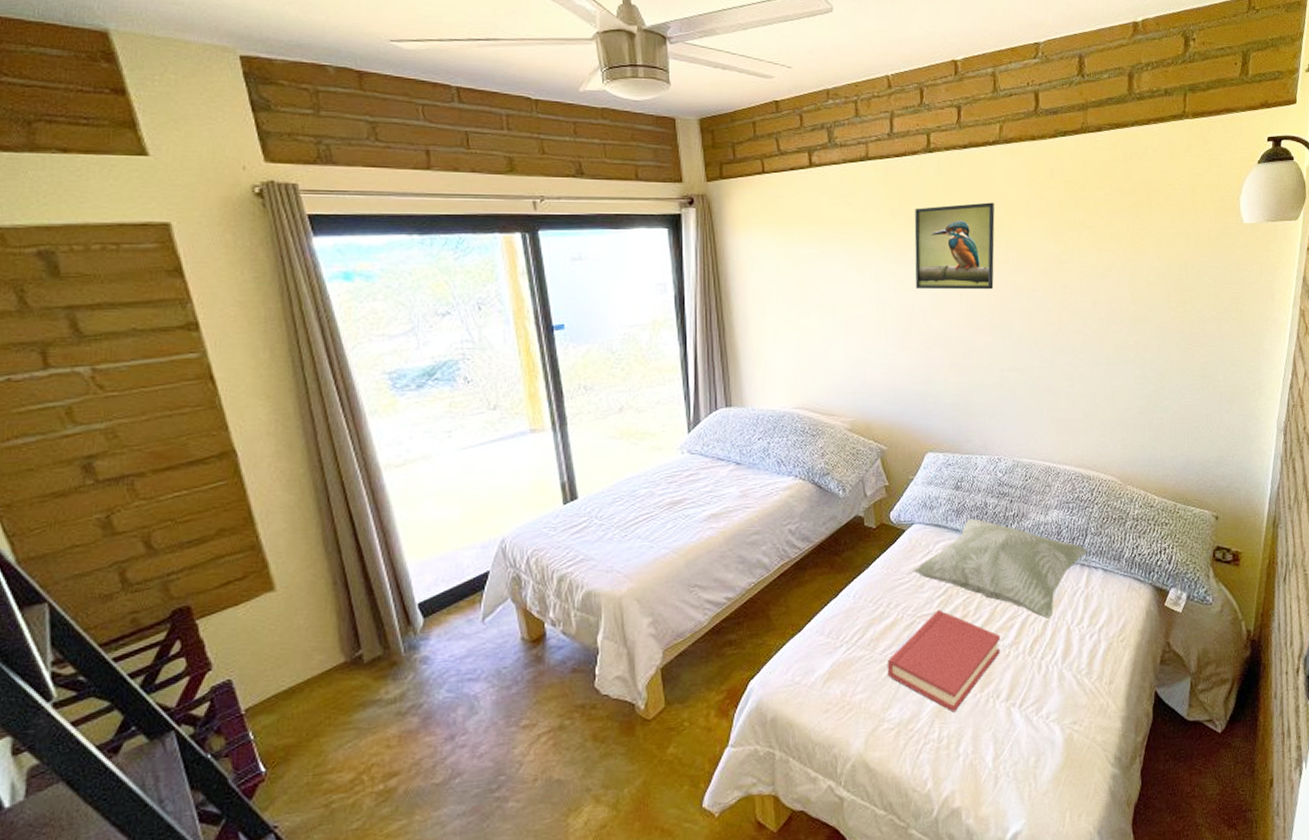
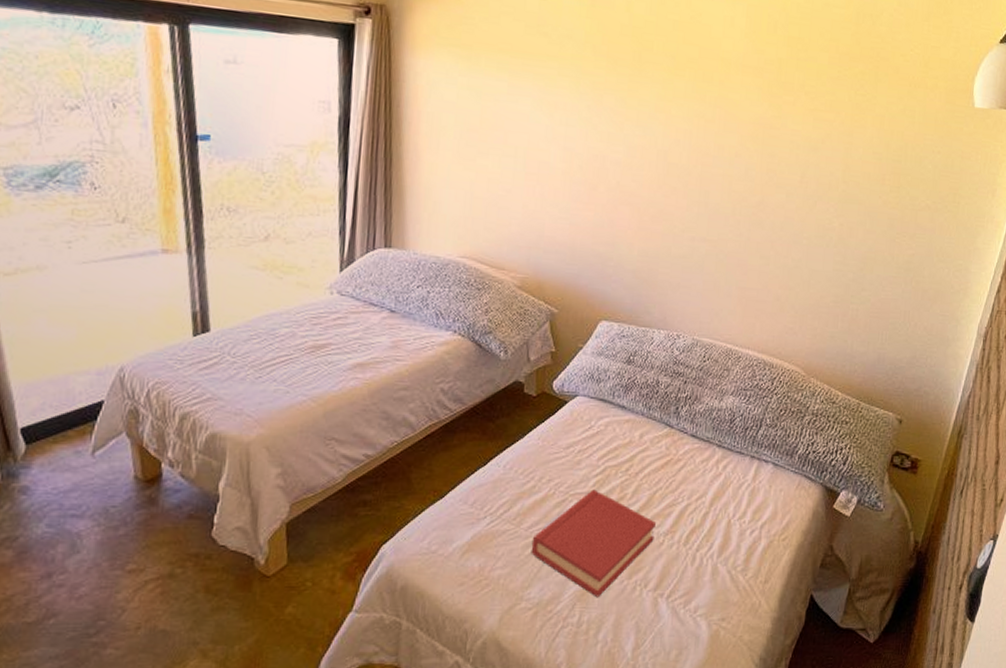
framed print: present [914,202,995,290] -> none [609,48,707,150]
decorative pillow: present [914,518,1087,620] -> none [572,396,760,511]

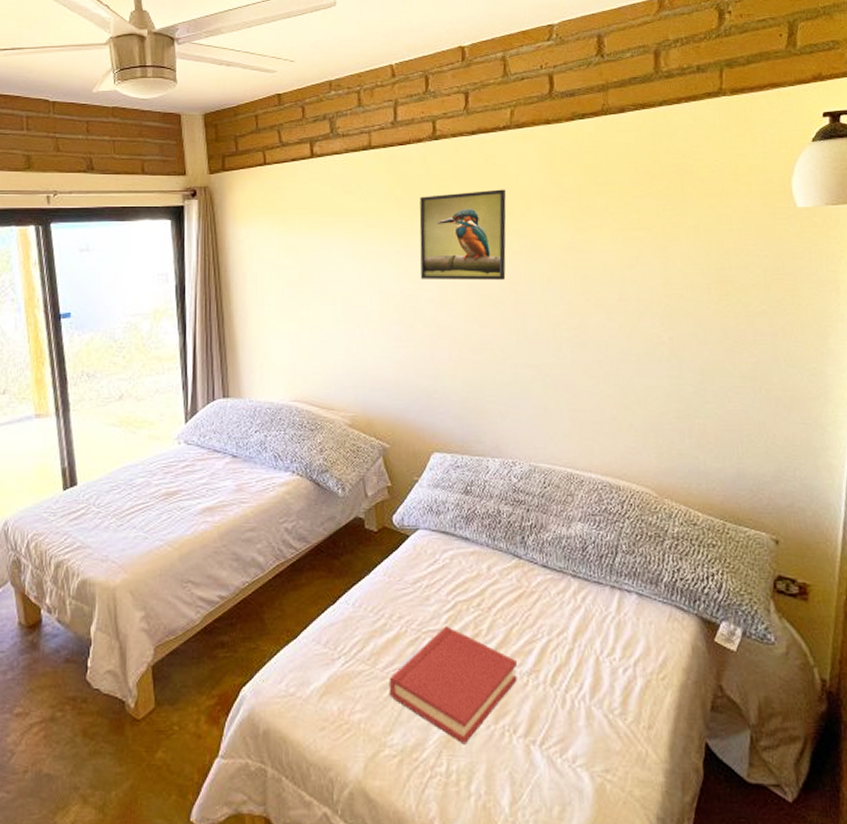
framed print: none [609,48,707,150] -> present [419,189,506,281]

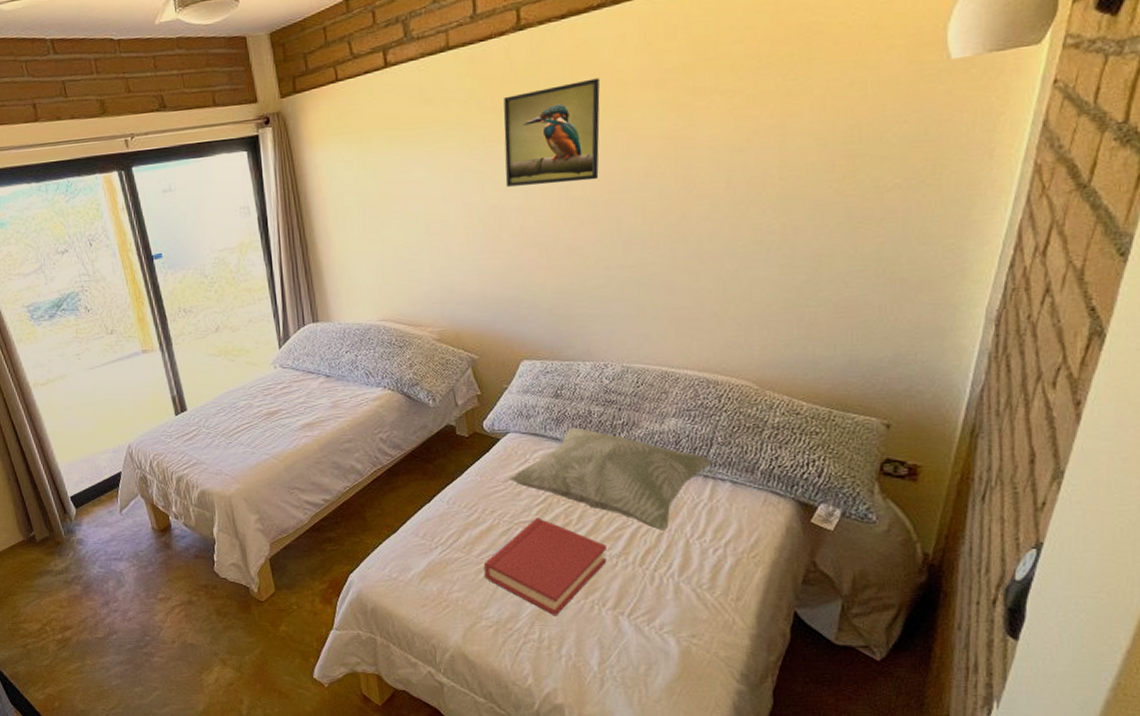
decorative pillow: none [419,527,618,647] -> present [510,427,712,532]

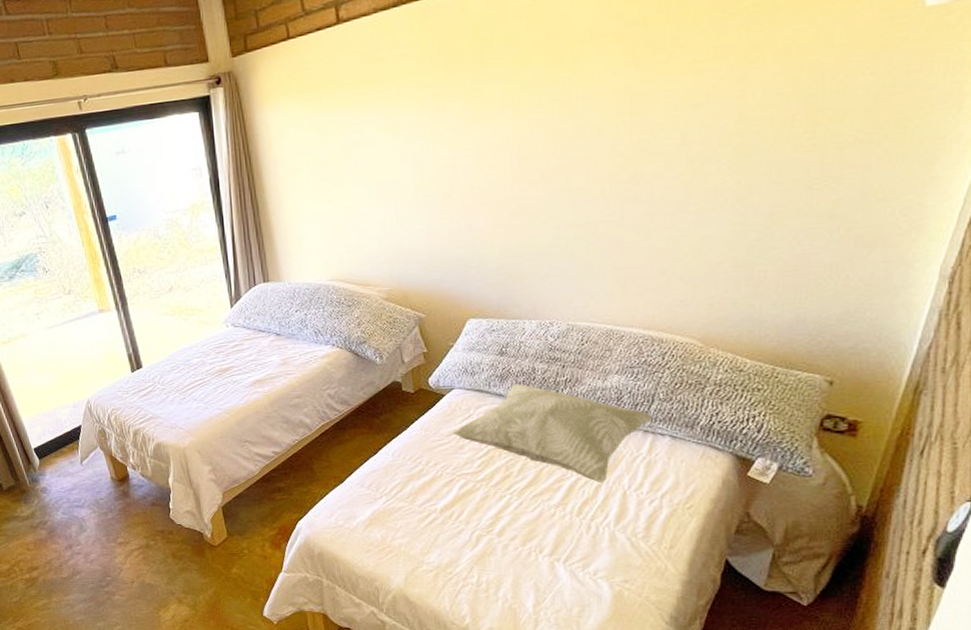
hardback book: present [483,517,607,616] -> none [425,470,545,562]
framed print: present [503,78,600,187] -> none [456,32,556,146]

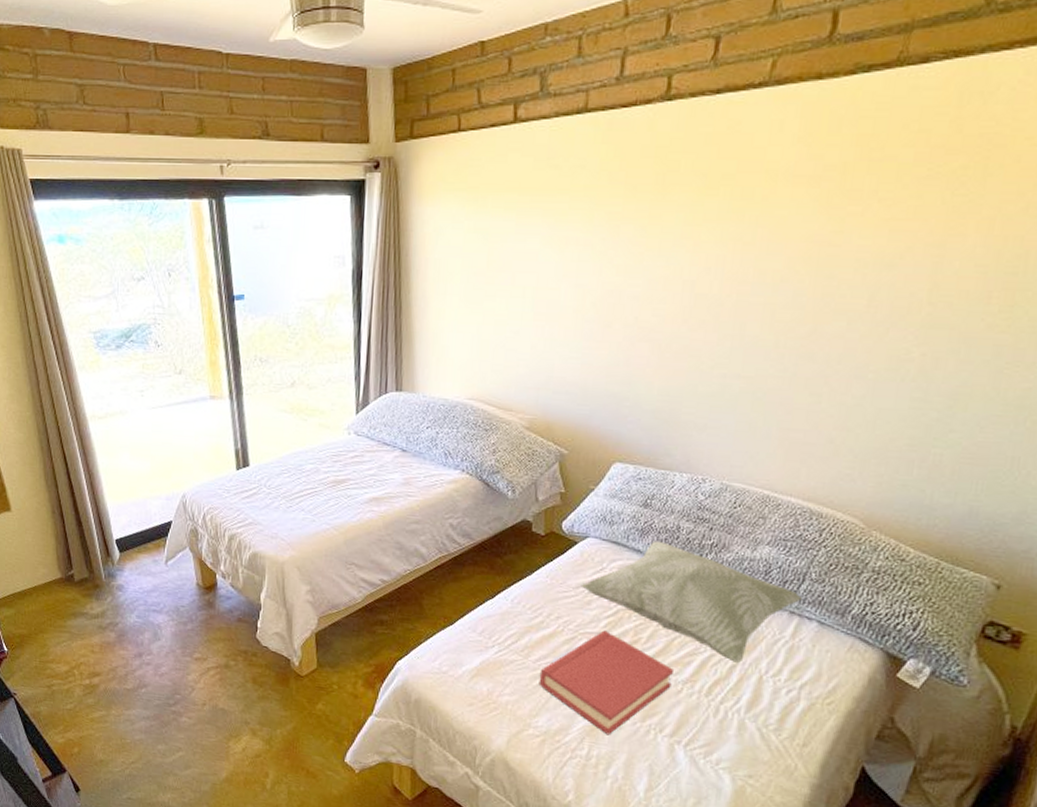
hardback book: none [425,470,545,562] -> present [538,630,673,736]

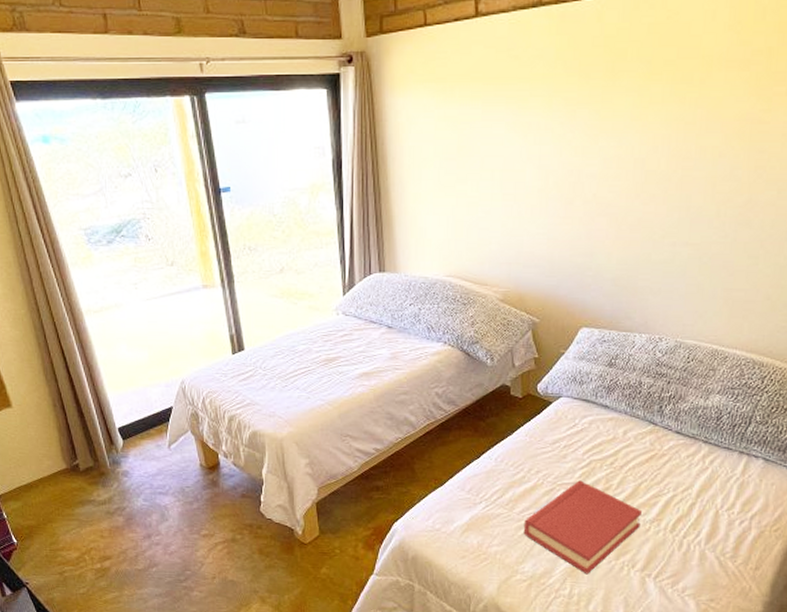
decorative pillow: present [582,540,802,664] -> none [558,396,749,502]

